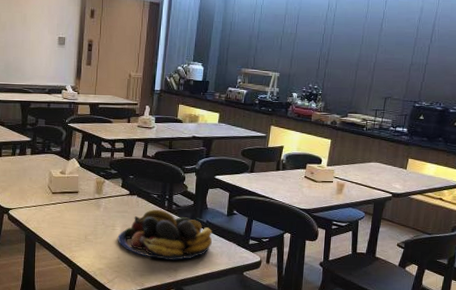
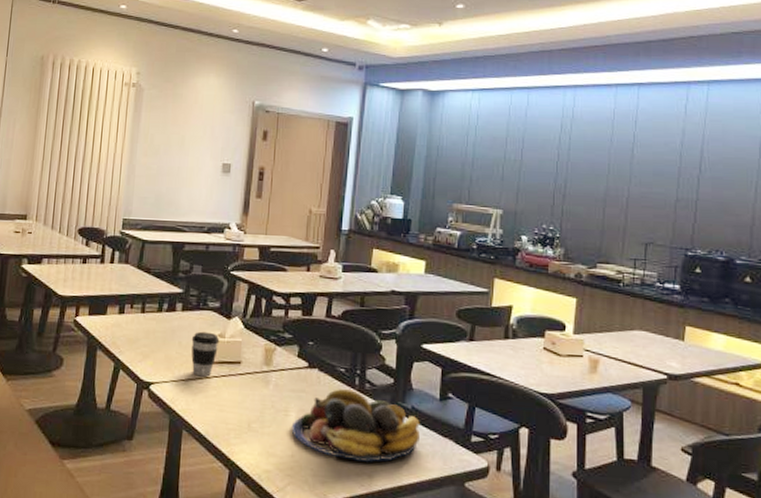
coffee cup: none [39,170,61,203] -> present [191,331,220,377]

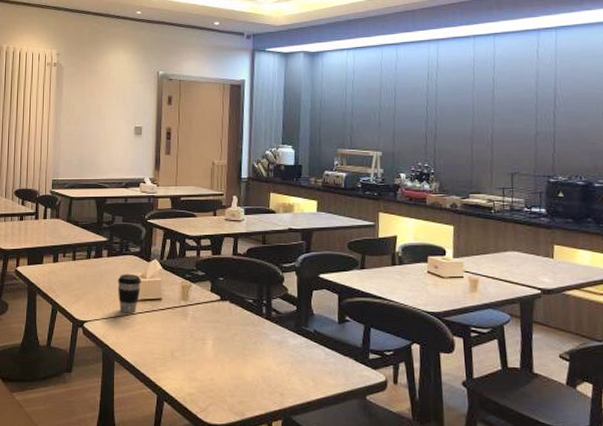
fruit bowl: present [291,388,421,462] -> none [209,317,324,381]

